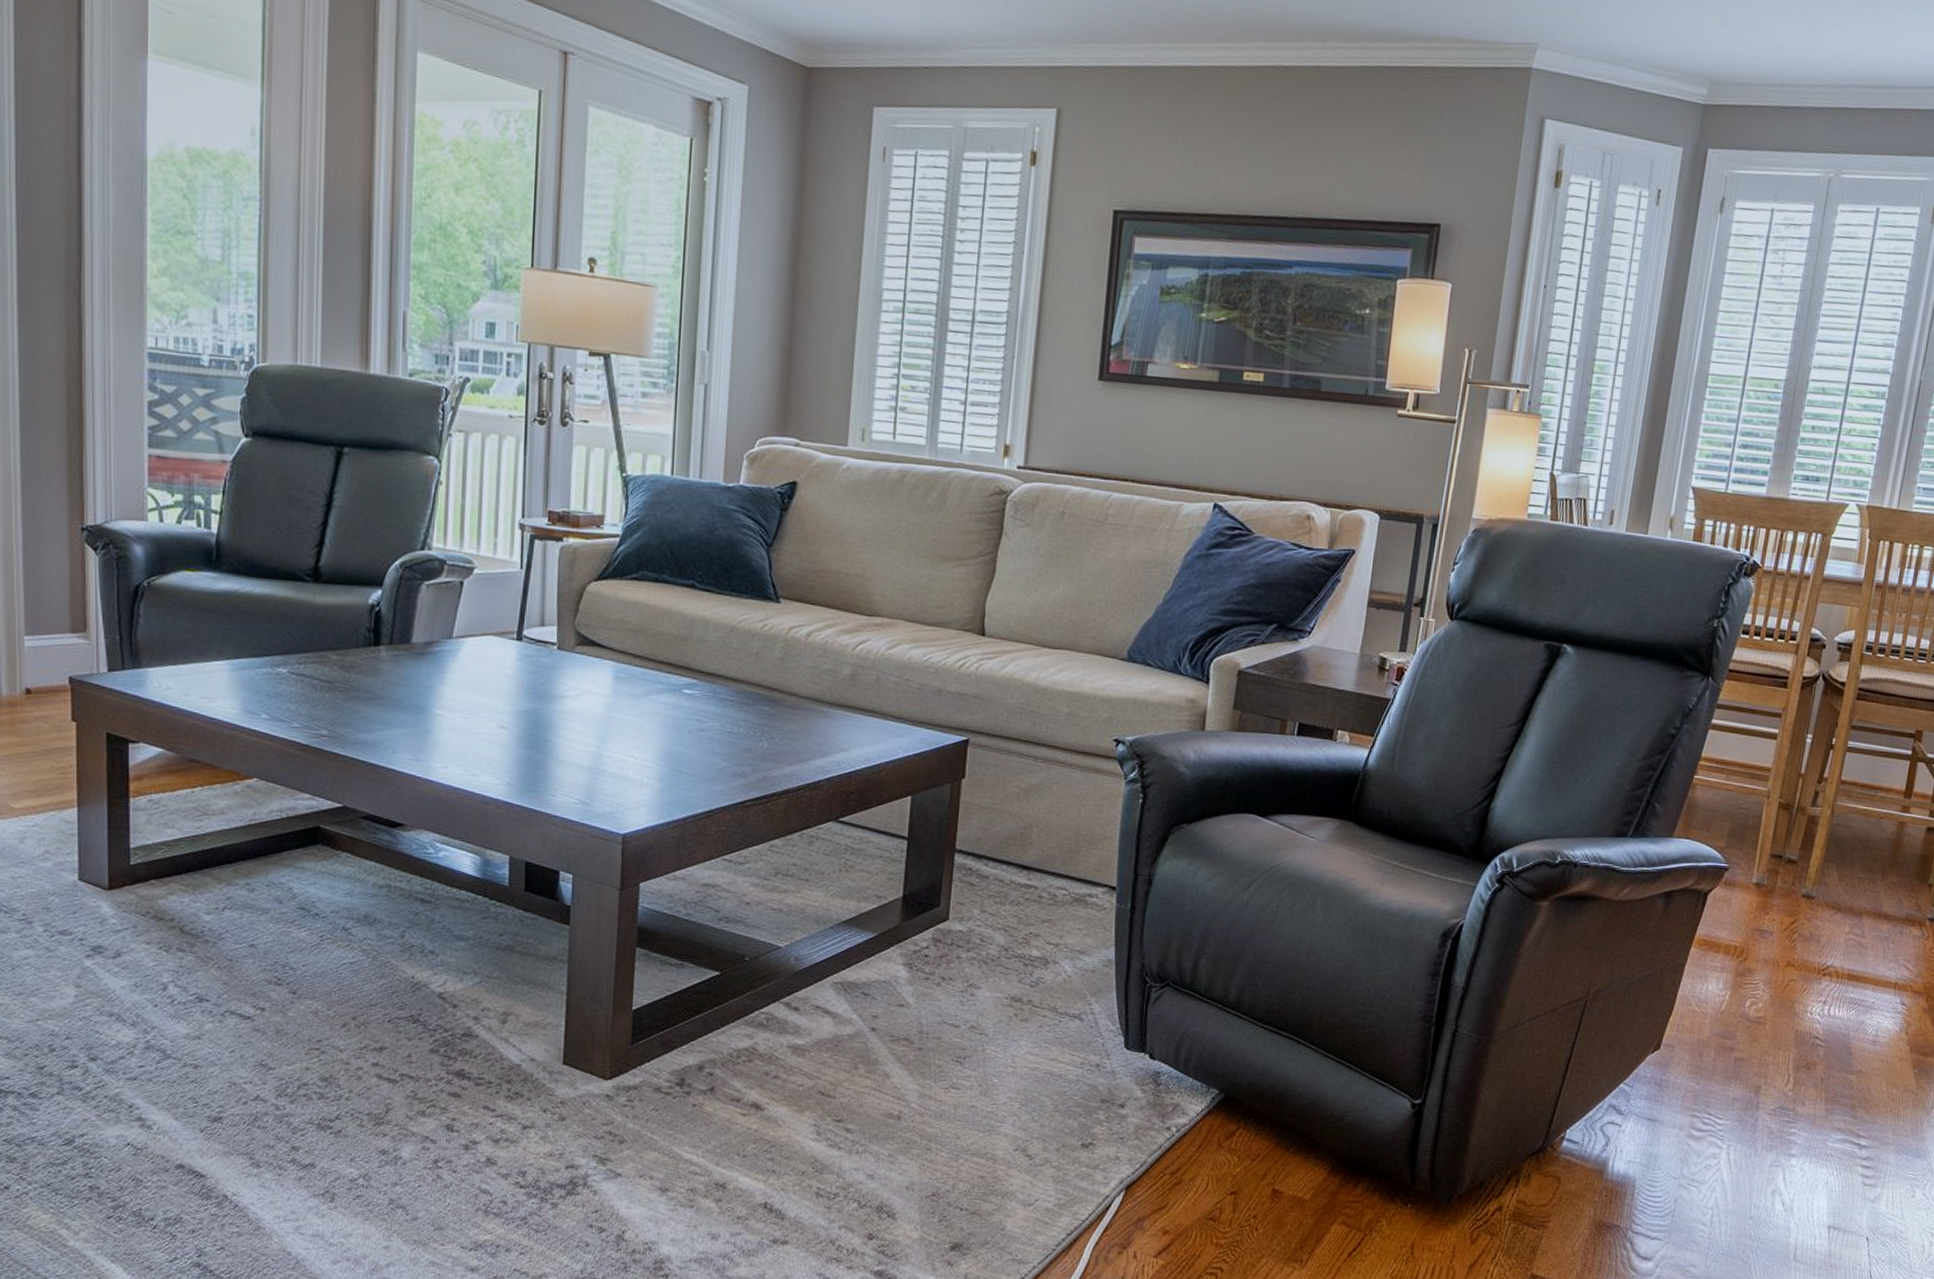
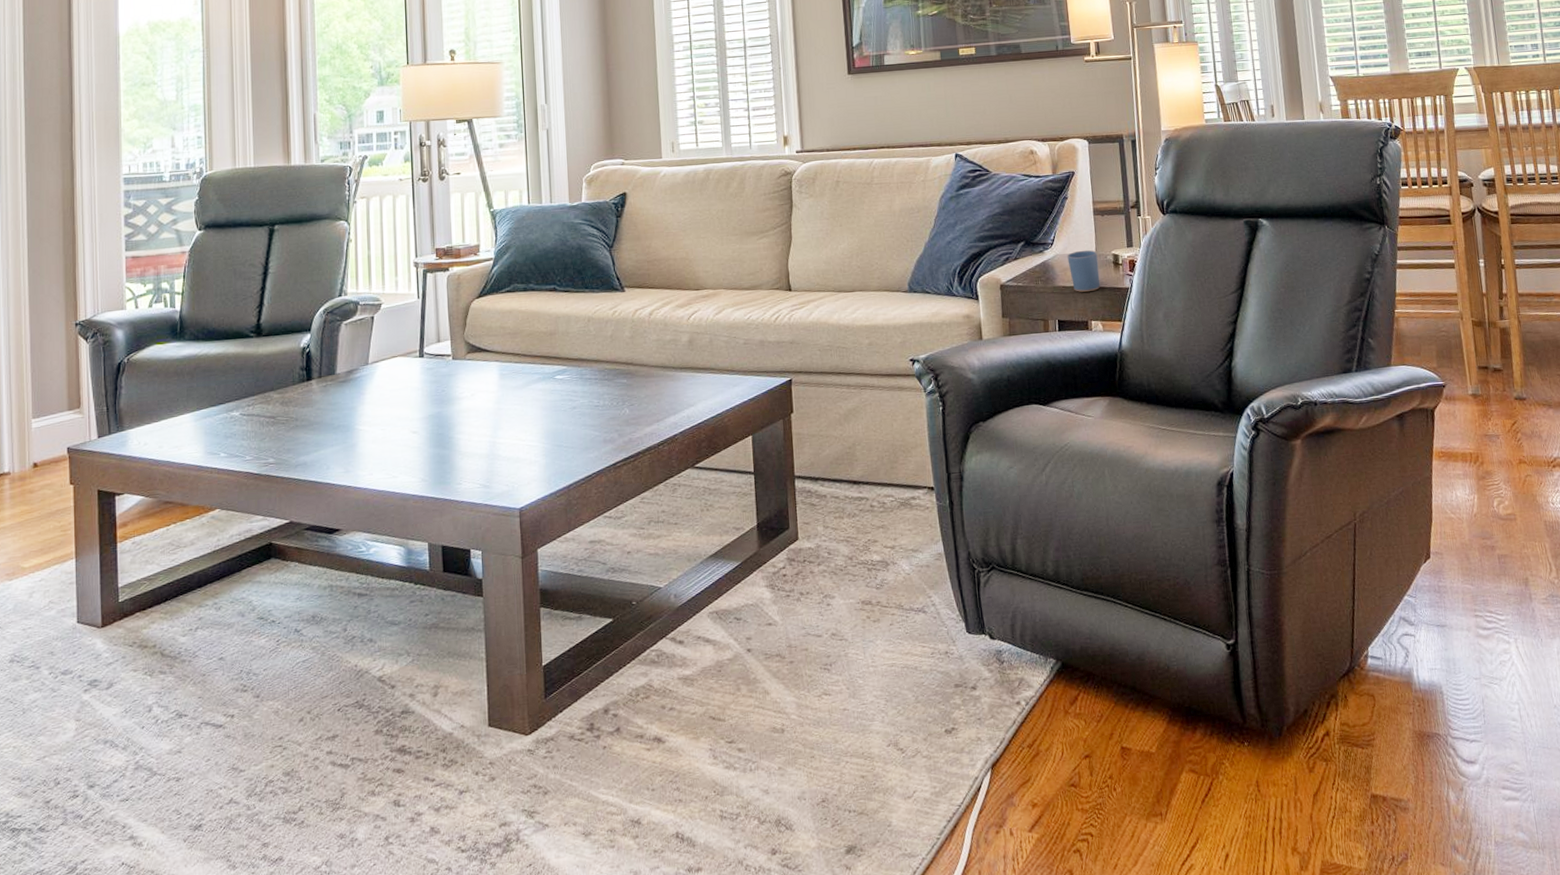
mug: none [1324,645,1362,696] -> present [1067,250,1101,293]

